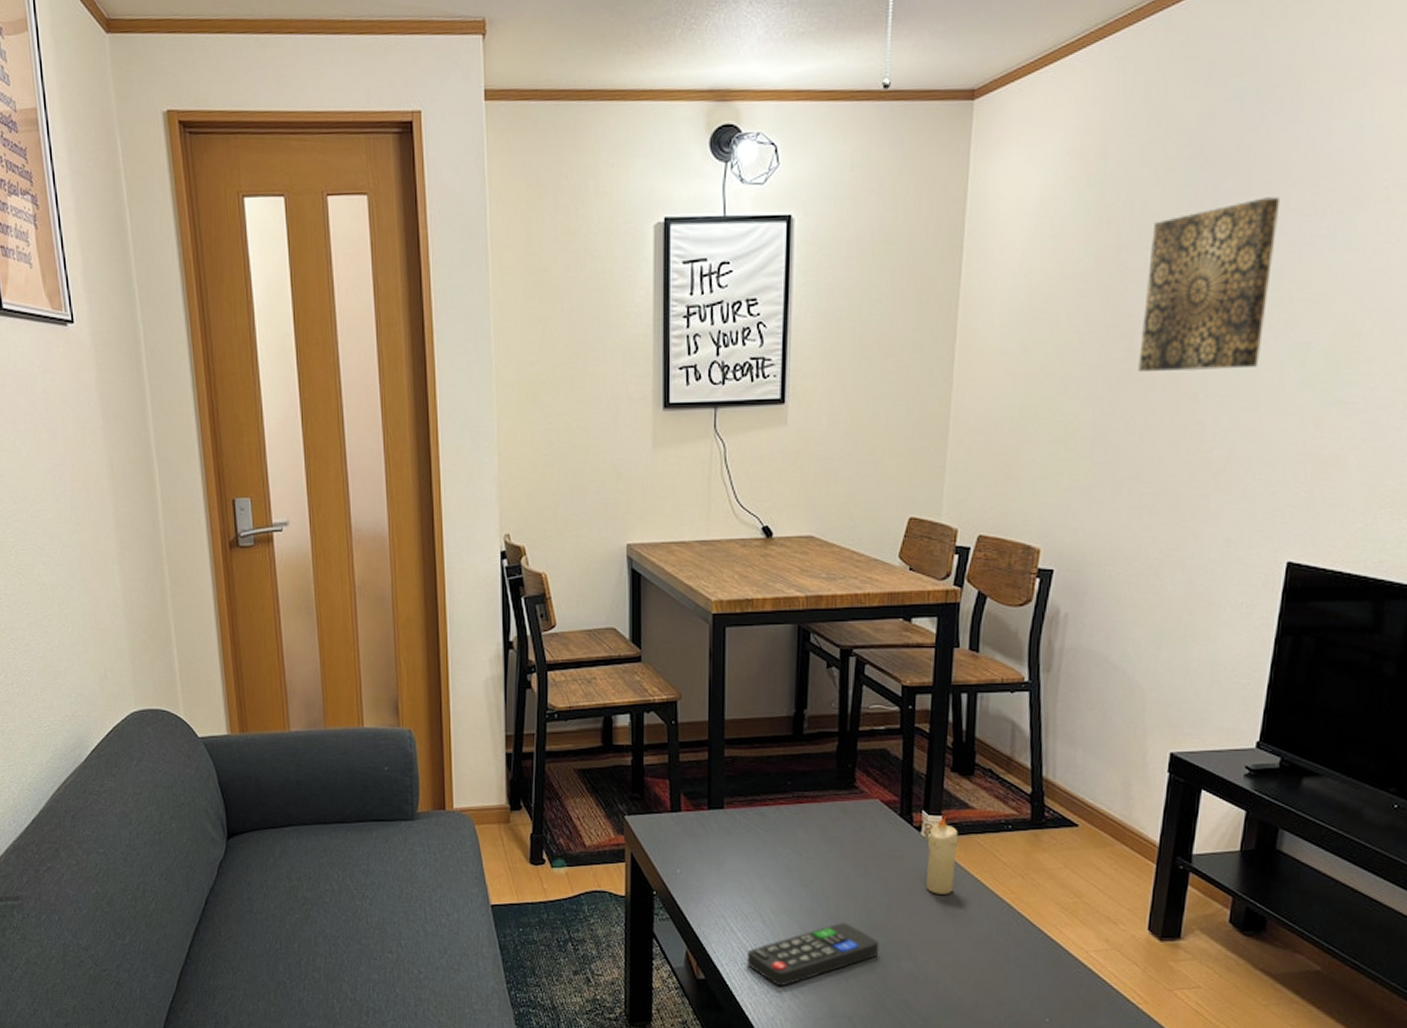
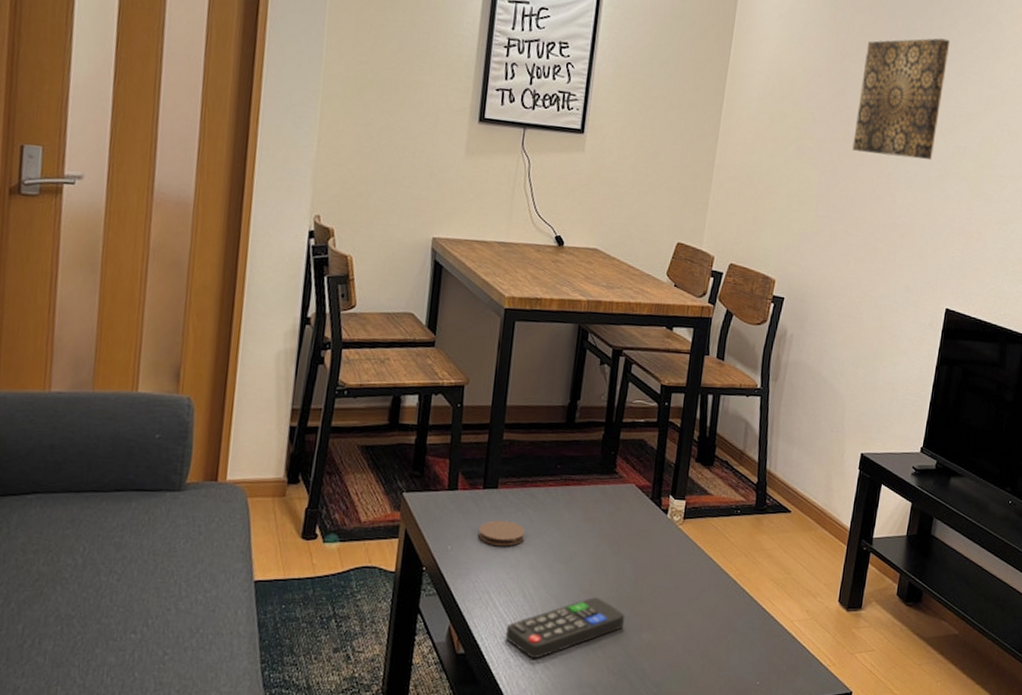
coaster: none [708,842,758,870] -> present [478,520,525,547]
candle: present [927,815,959,895] -> none [668,500,698,571]

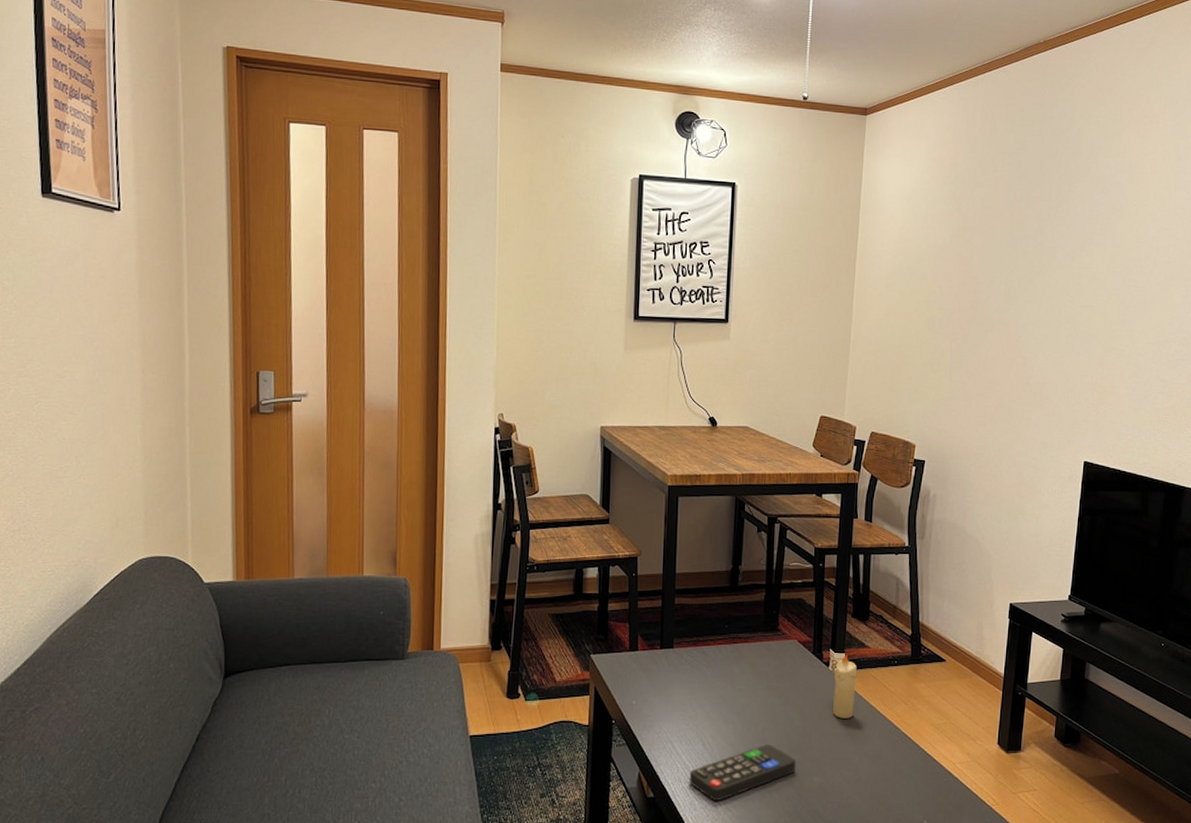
coaster: present [478,520,525,547] -> none [659,677,700,700]
candle: none [668,500,698,571] -> present [833,653,858,719]
wall art: present [852,38,951,160] -> none [981,204,1070,321]

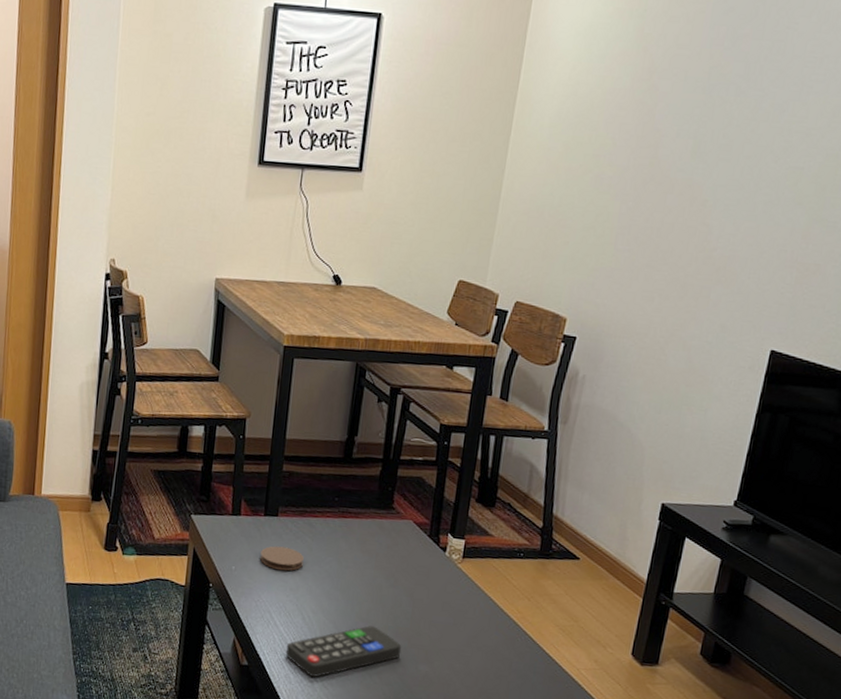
coaster: none [659,677,700,700] -> present [260,546,304,571]
candle: present [833,653,858,719] -> none [446,540,478,609]

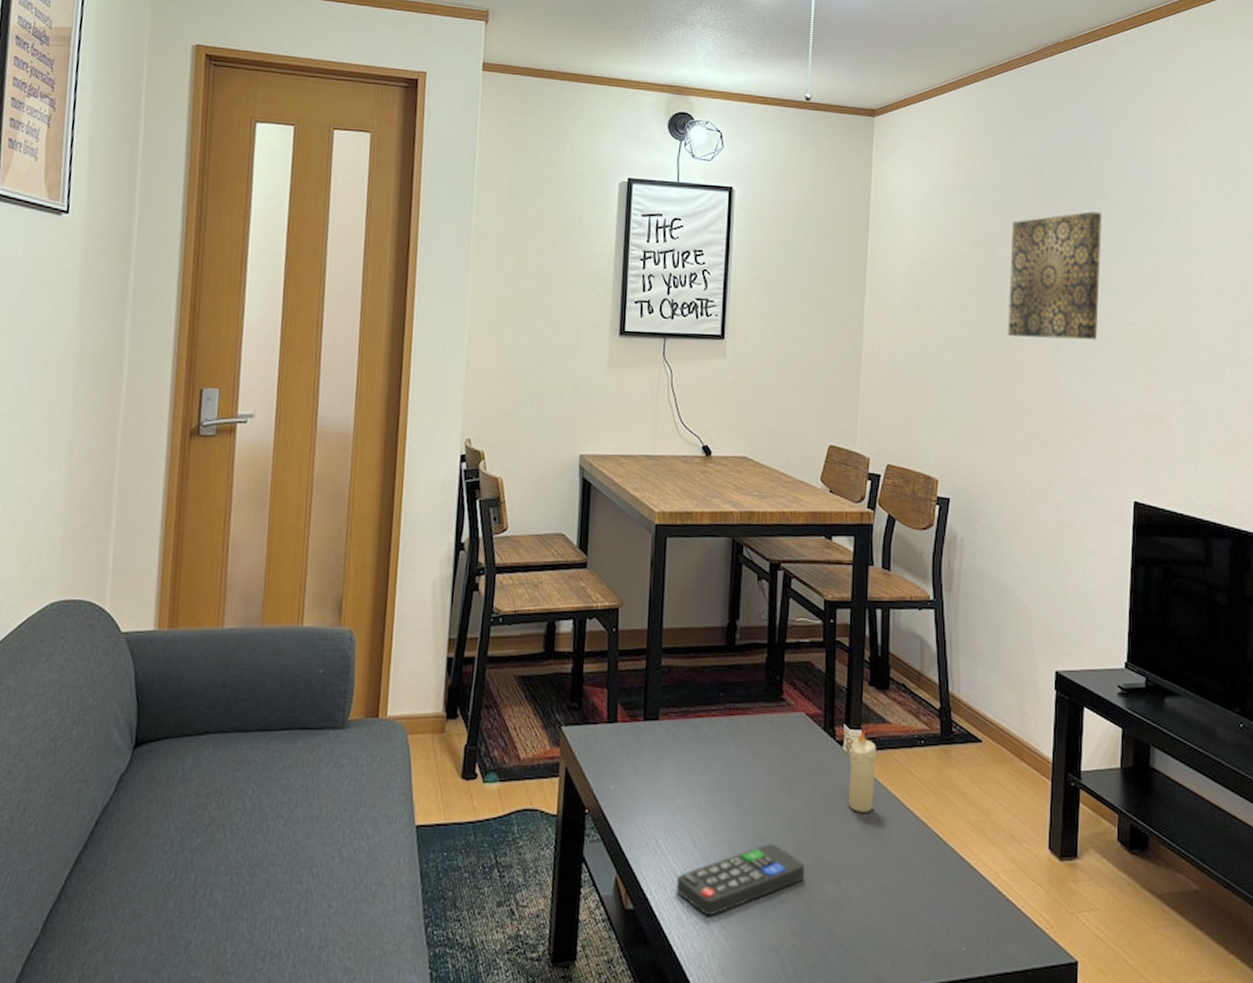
coaster: present [260,546,304,571] -> none [641,756,690,786]
candle: none [446,540,478,609] -> present [849,730,877,812]
wall art: none [660,43,788,184] -> present [1008,211,1102,340]

